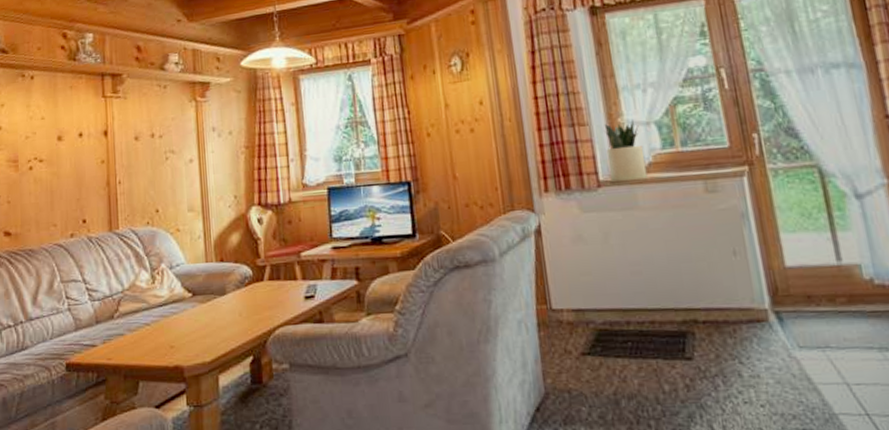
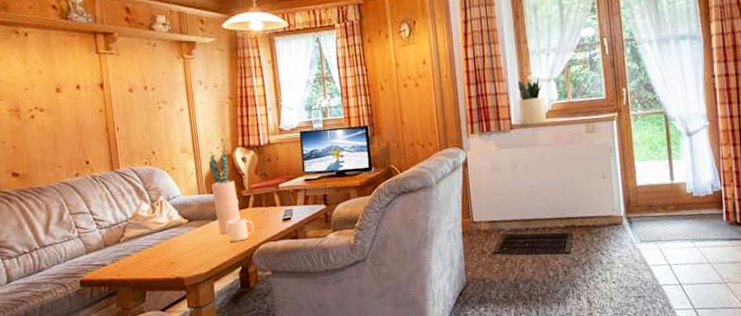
vase: none [219,204,254,314] -> present [209,146,241,235]
mug: none [237,294,270,324] -> present [226,218,255,242]

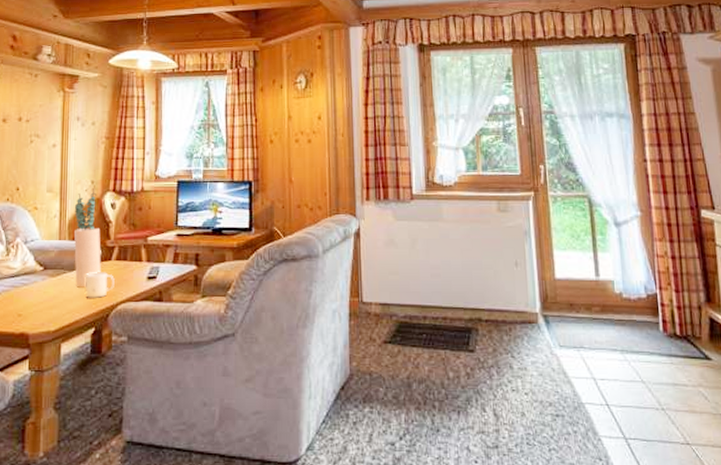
planter: present [517,77,549,127] -> none [419,145,455,198]

